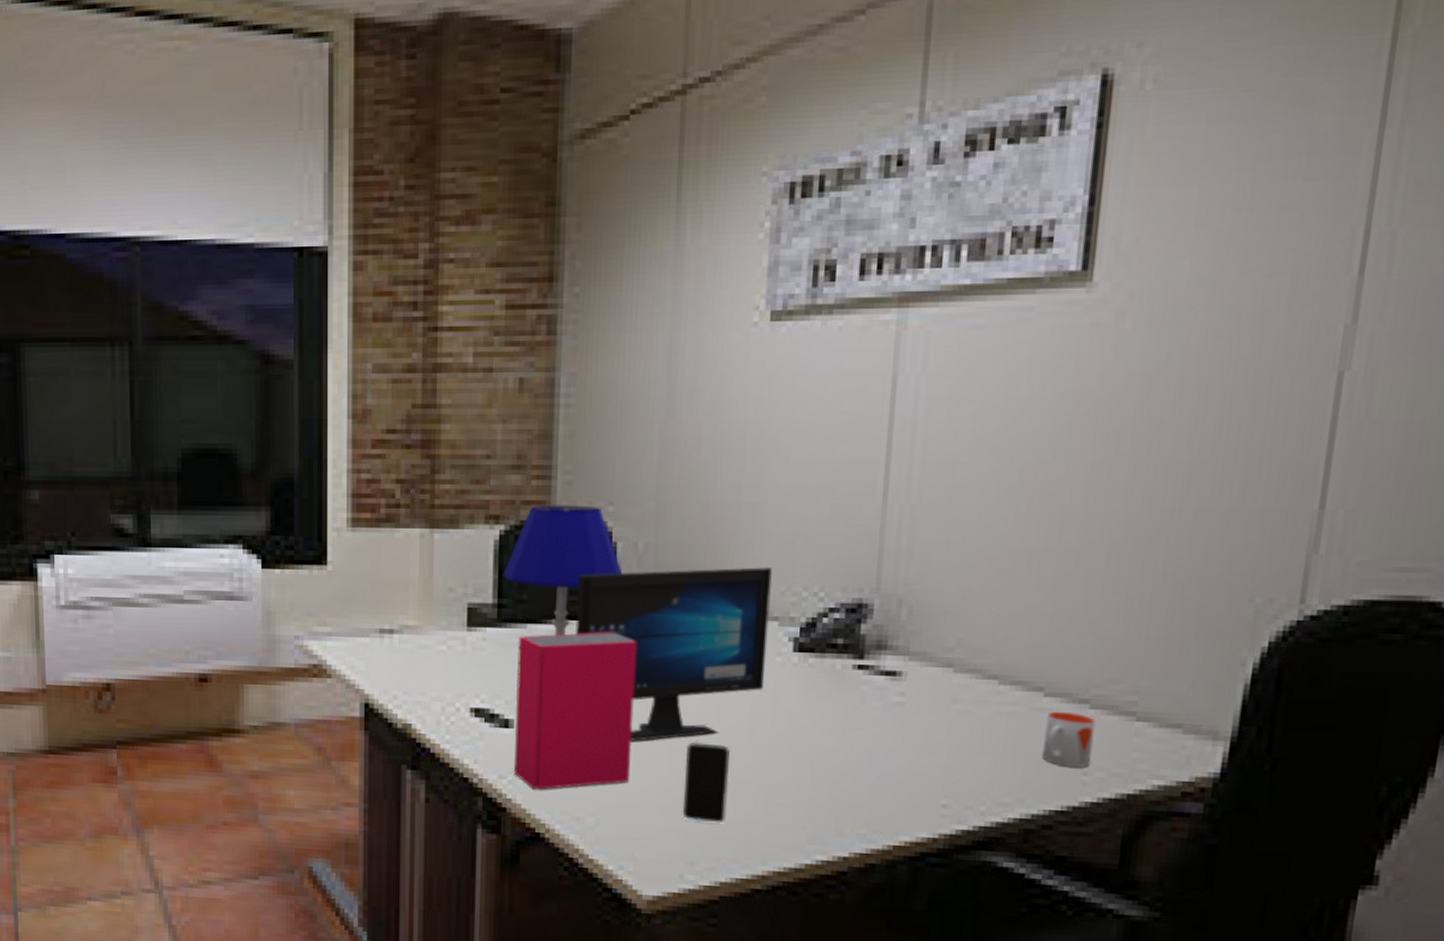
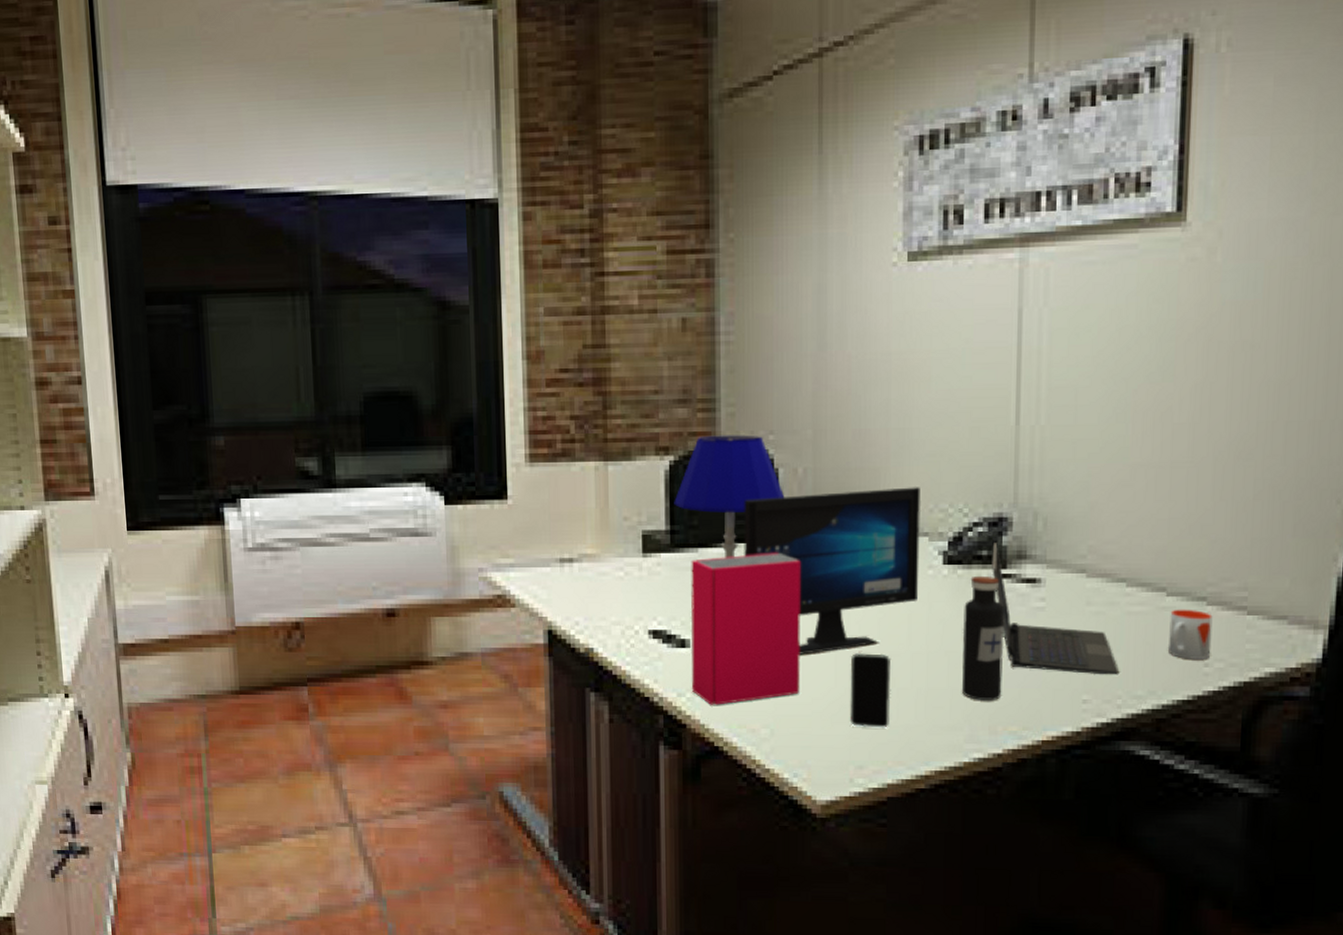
water bottle: none [806,665,859,800] -> present [961,575,1004,700]
laptop: none [847,630,985,780] -> present [992,542,1120,675]

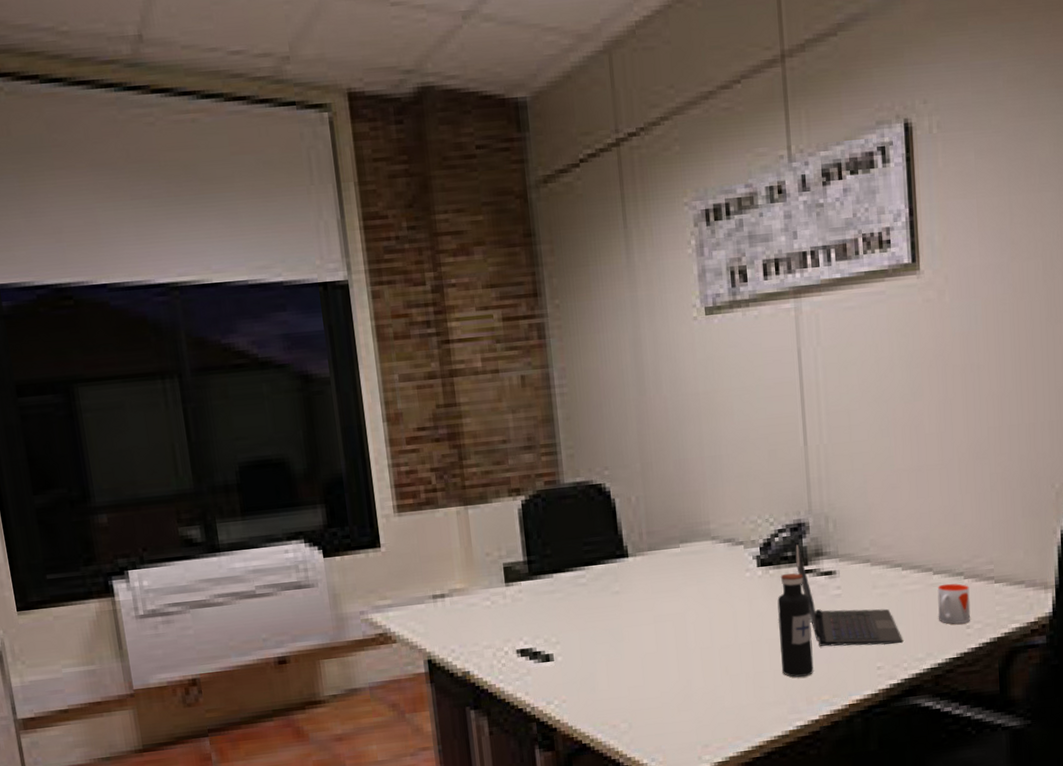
table lamp: present [674,435,784,558] -> none [528,472,622,580]
hardback book: present [690,552,800,705] -> none [548,571,650,709]
computer monitor: present [744,487,920,655] -> none [588,504,740,656]
smartphone: present [850,653,892,728] -> none [690,647,726,712]

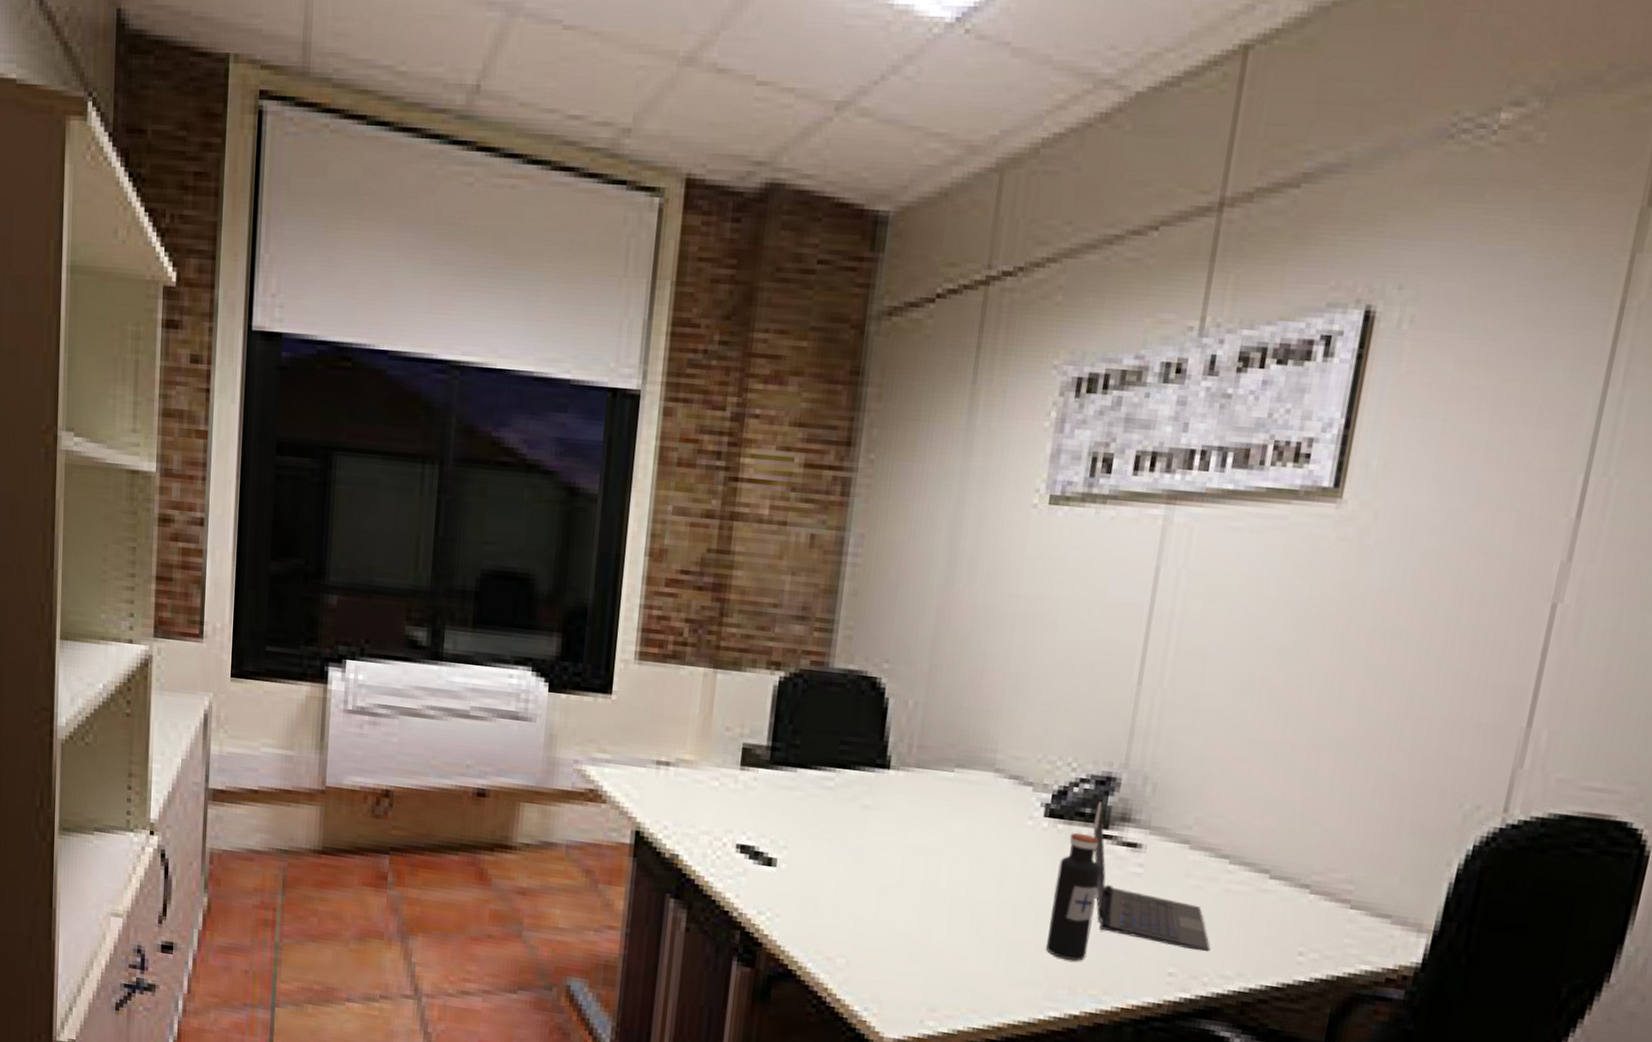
mug: present [937,583,971,624] -> none [1263,893,1314,948]

